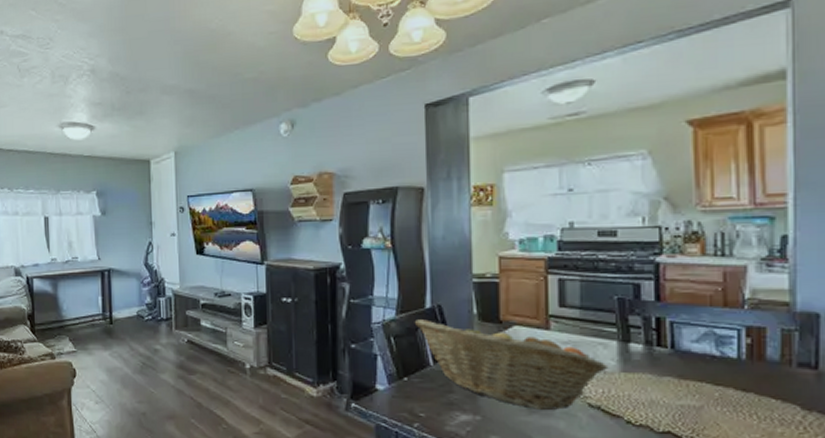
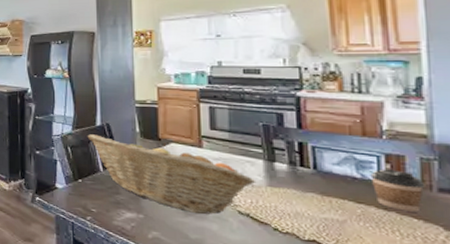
coffee cup: none [730,344,783,391] -> present [370,168,424,212]

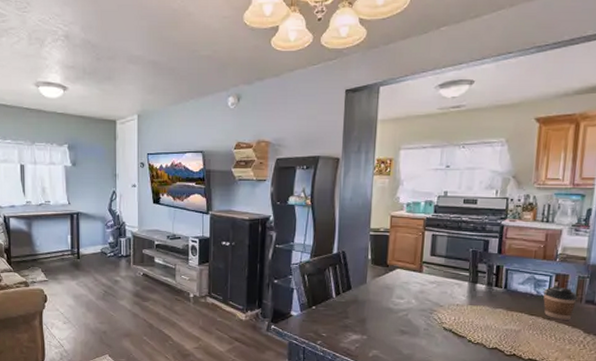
fruit basket: present [87,134,257,214] -> none [323,262,461,332]

